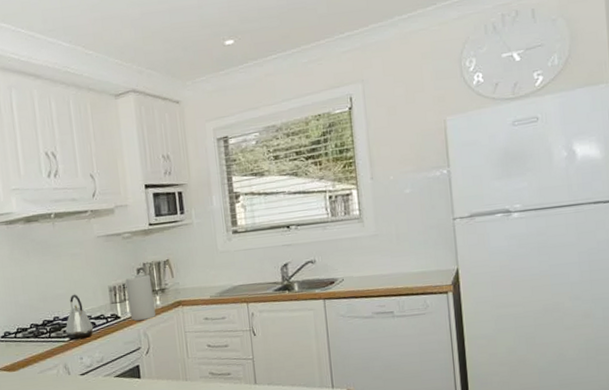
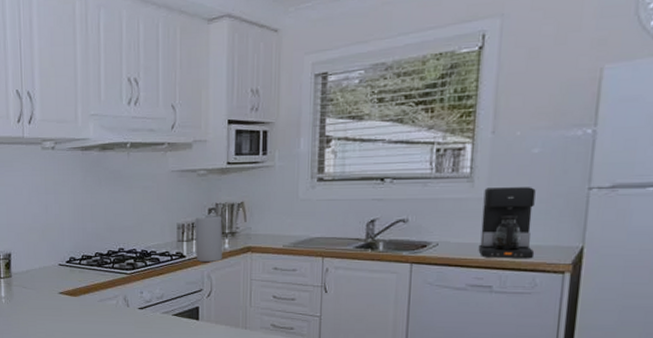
kettle: present [65,294,94,340] -> none [129,227,157,274]
coffee maker: none [373,222,422,287] -> present [478,187,536,259]

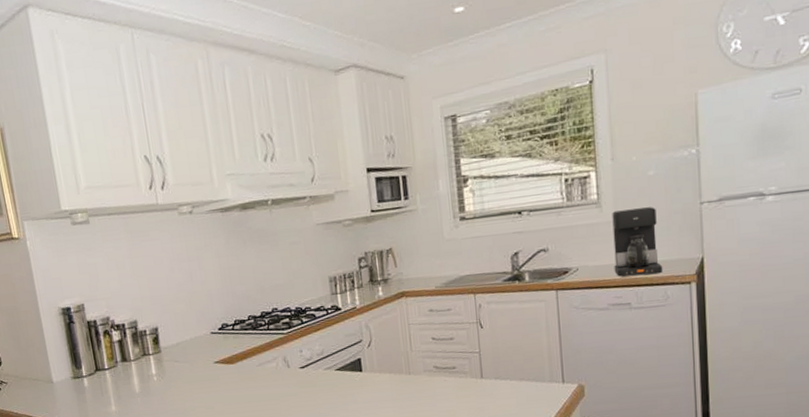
paper towel holder: present [195,214,222,263] -> none [346,263,378,313]

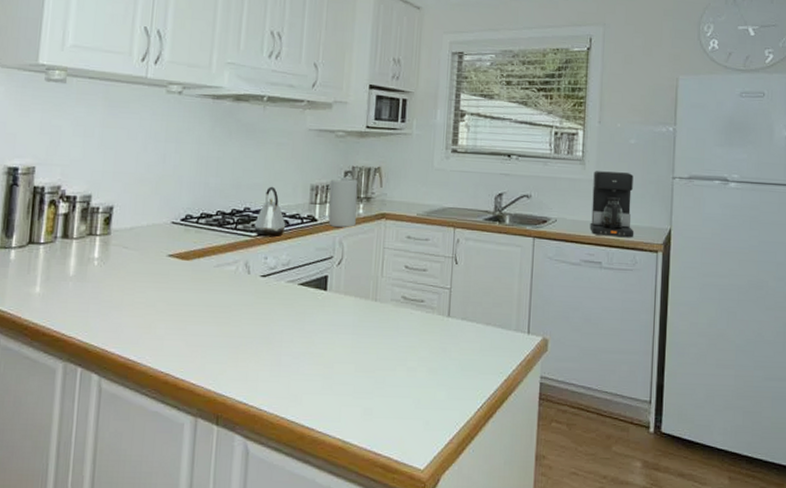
kettle: none [284,284,313,333] -> present [254,186,286,237]
paper towel holder: none [346,263,378,313] -> present [328,176,358,228]

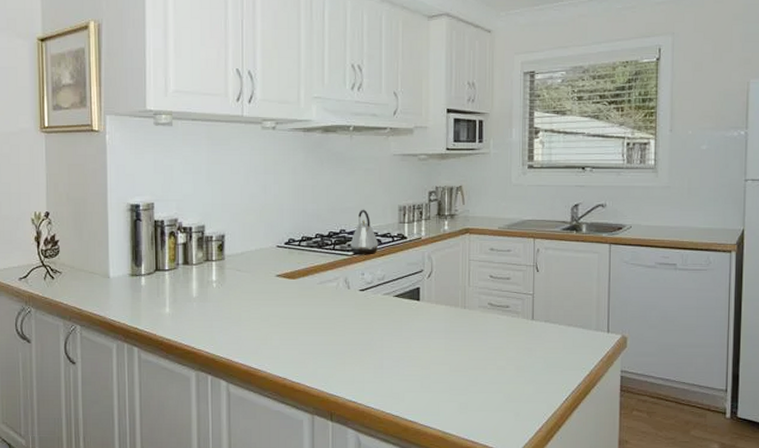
paper towel holder: present [328,176,358,228] -> none [416,196,442,244]
coffee maker: present [590,171,635,238] -> none [664,178,708,240]

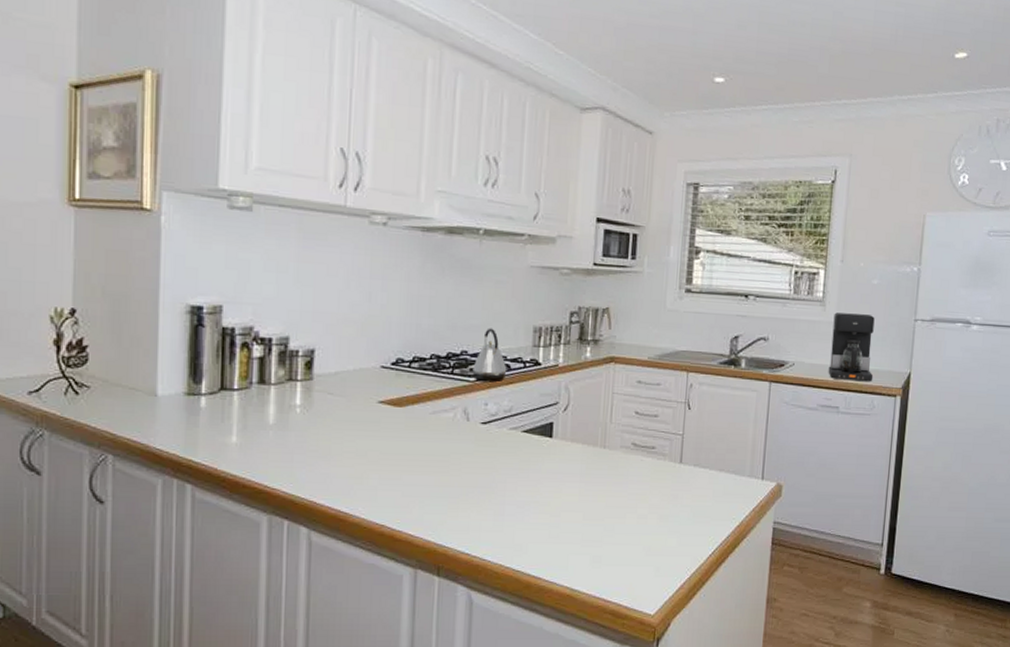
coffee maker: none [664,178,708,240] -> present [828,312,875,382]

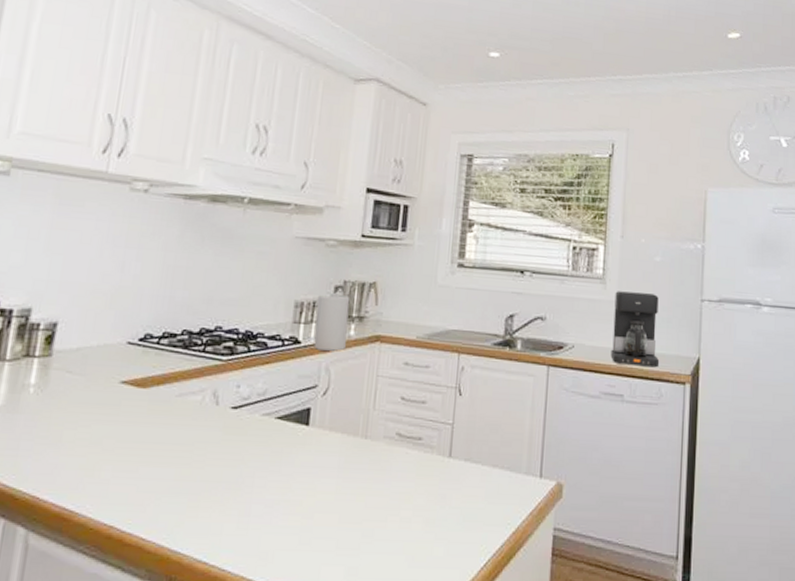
kettle: present [472,328,507,382] -> none [226,302,264,362]
paper towel holder: none [553,317,585,372] -> present [313,292,350,352]

